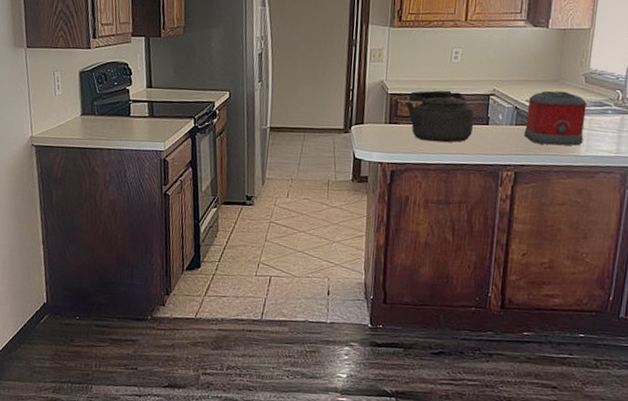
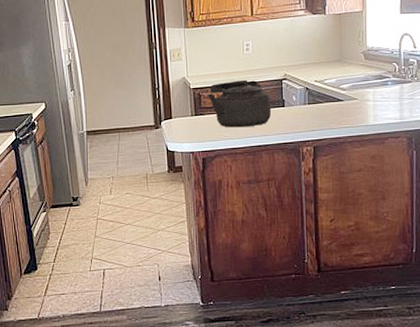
toaster: present [523,90,587,146] -> none [317,69,370,119]

